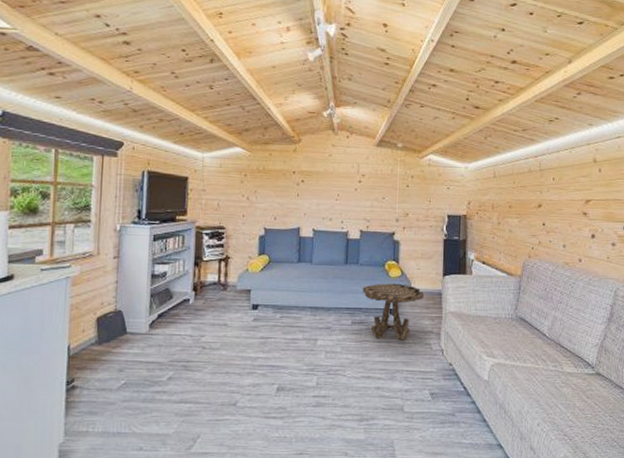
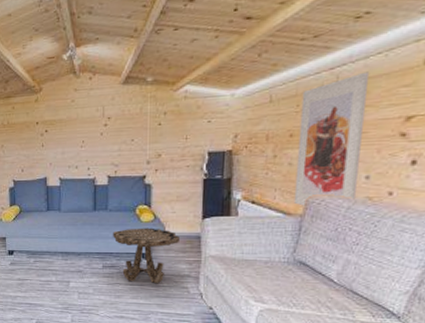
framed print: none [514,162,561,268] -> present [293,71,370,206]

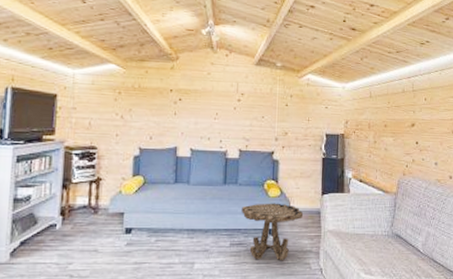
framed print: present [293,71,370,206] -> none [389,83,432,186]

